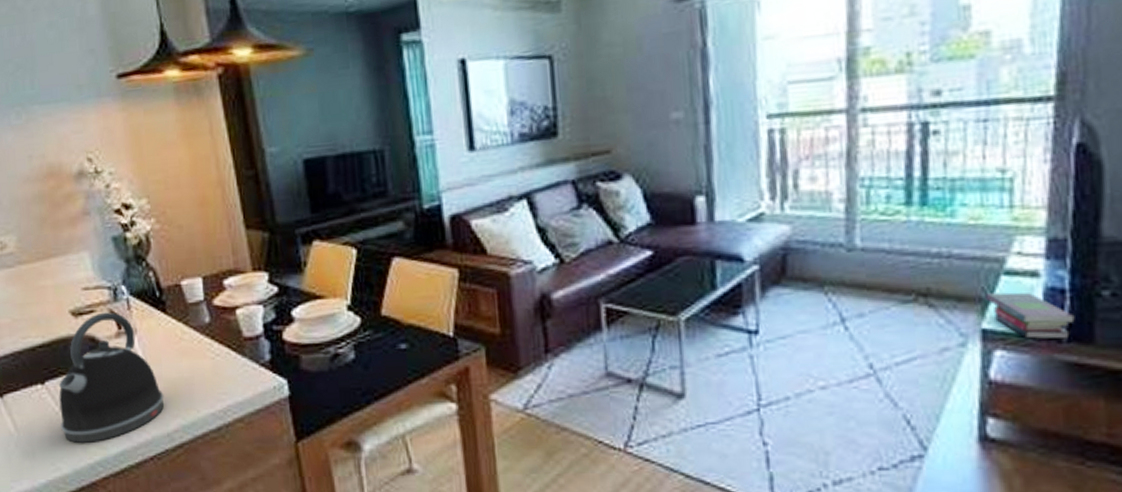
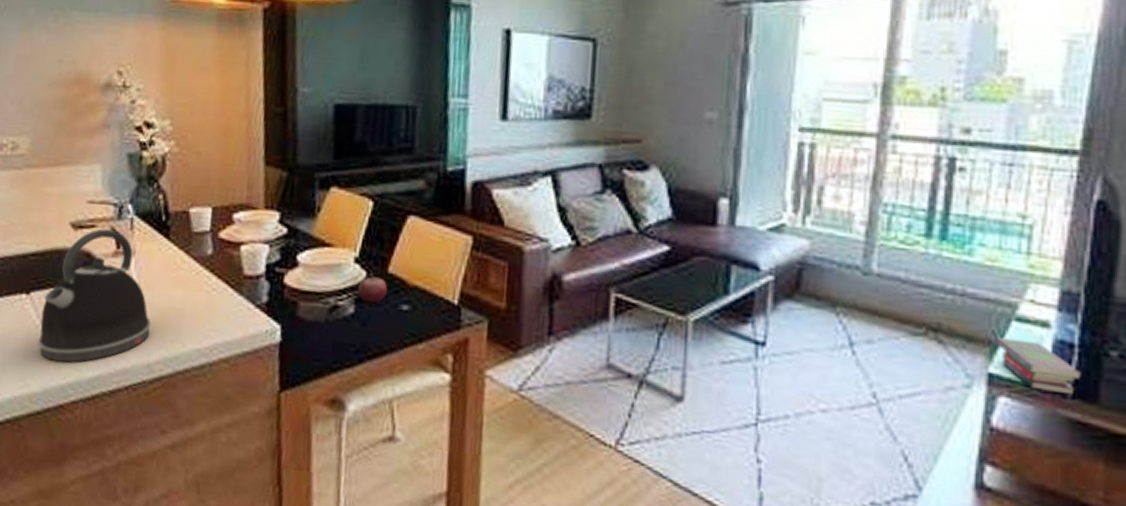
fruit: none [355,318,384,347] -> present [358,273,388,304]

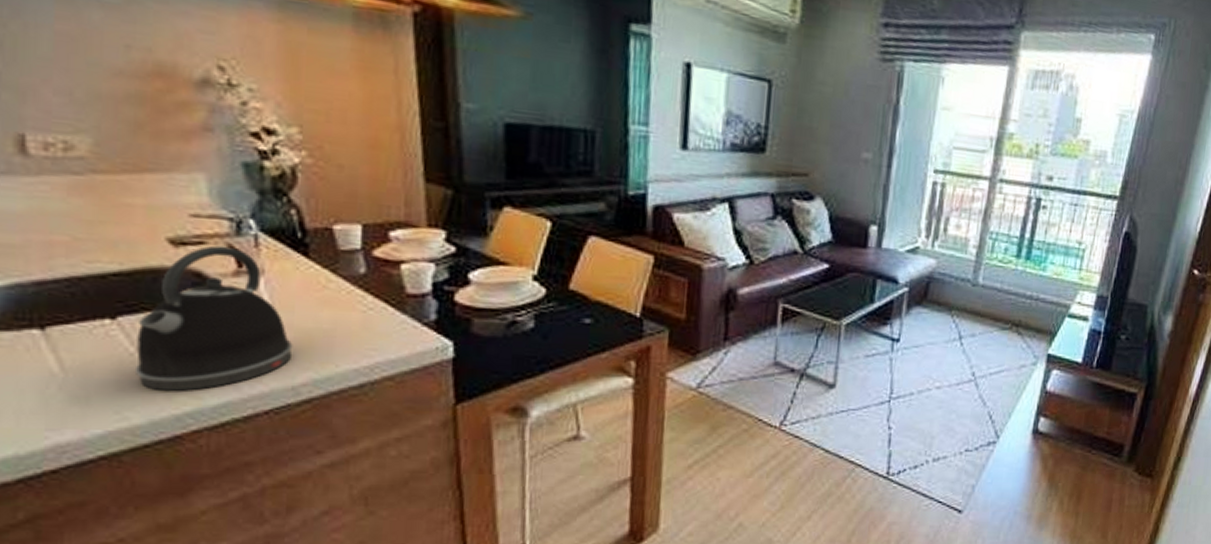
fruit: present [358,273,388,304] -> none [537,290,570,319]
books: present [995,337,1081,396] -> none [1054,329,1103,366]

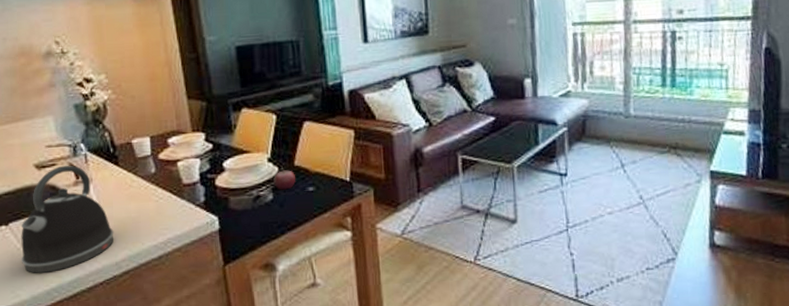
fruit: none [537,290,570,319] -> present [273,168,296,190]

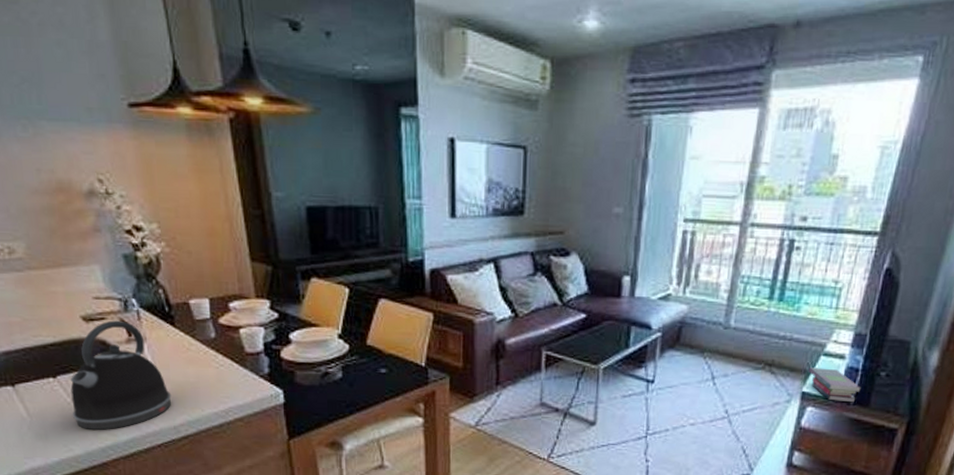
fruit: present [273,168,296,190] -> none [343,346,368,369]
books: none [712,145,766,177] -> present [808,367,861,403]

